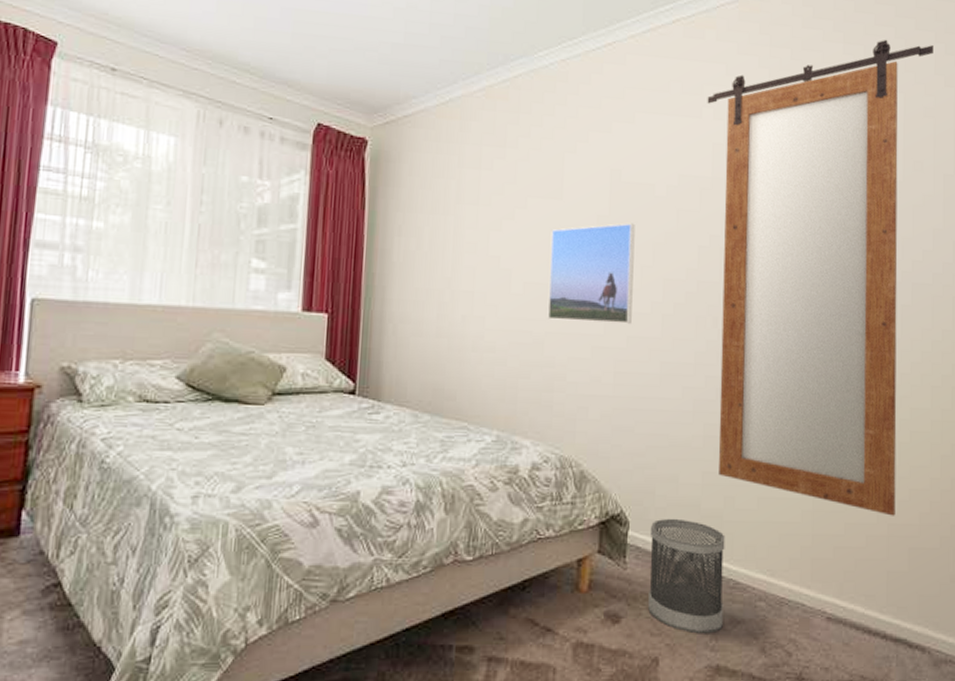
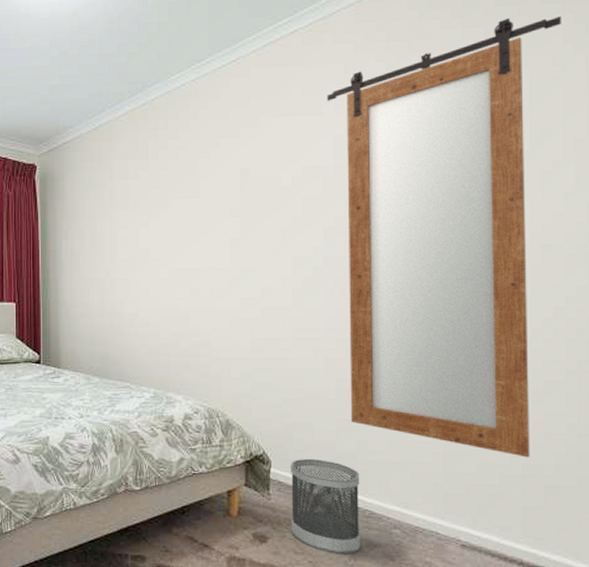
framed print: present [547,223,635,324] -> none [190,212,265,298]

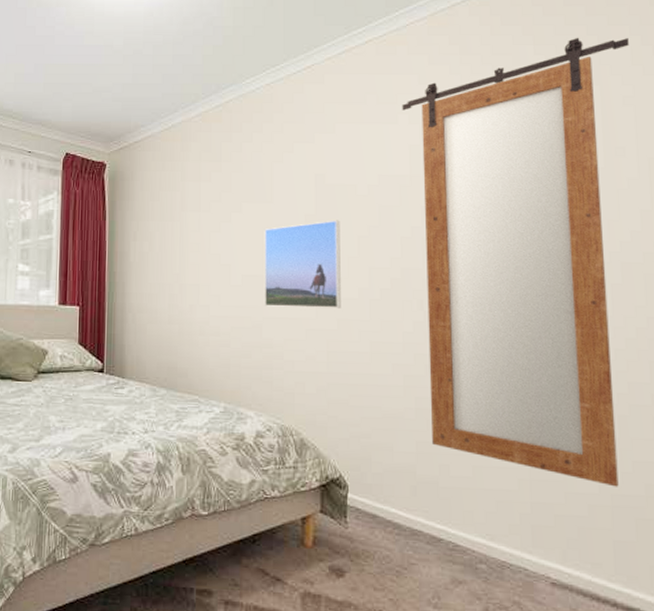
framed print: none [190,212,265,298] -> present [264,220,341,308]
wastebasket: present [290,458,360,555] -> none [368,483,444,592]

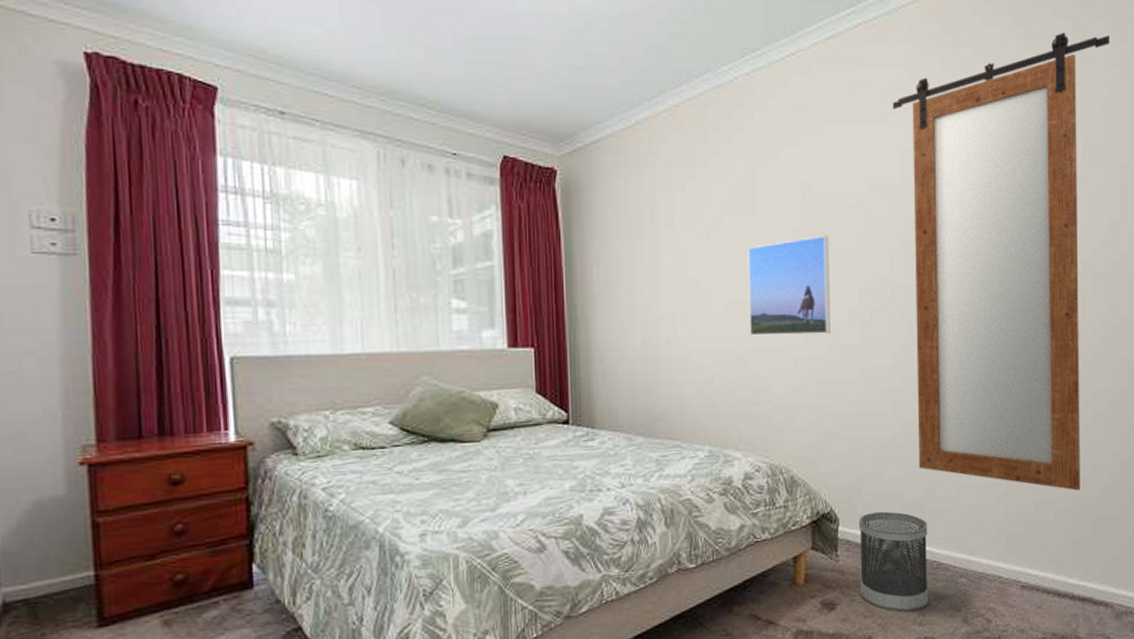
wastebasket: none [368,483,444,592] -> present [858,511,929,613]

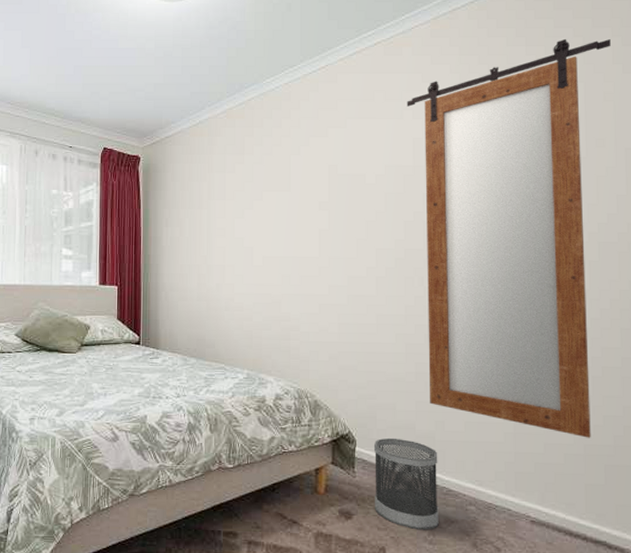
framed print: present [747,235,830,336] -> none [282,206,351,285]

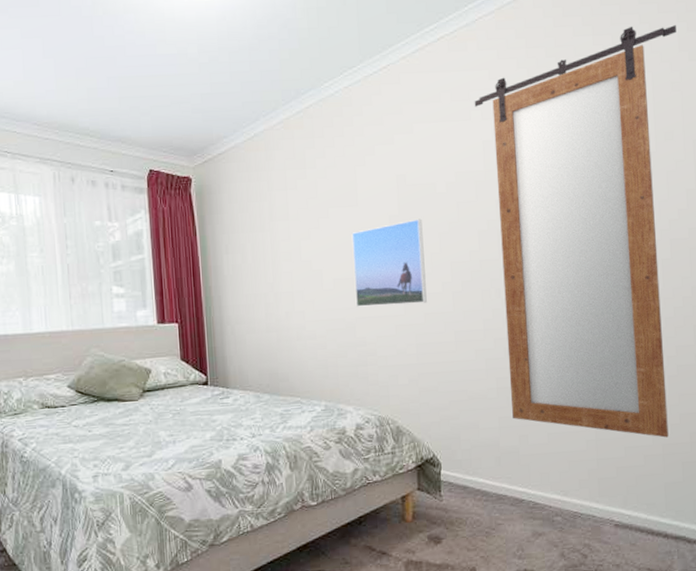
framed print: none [282,206,351,285] -> present [351,218,427,307]
wastebasket: present [373,437,439,530] -> none [459,456,527,547]

